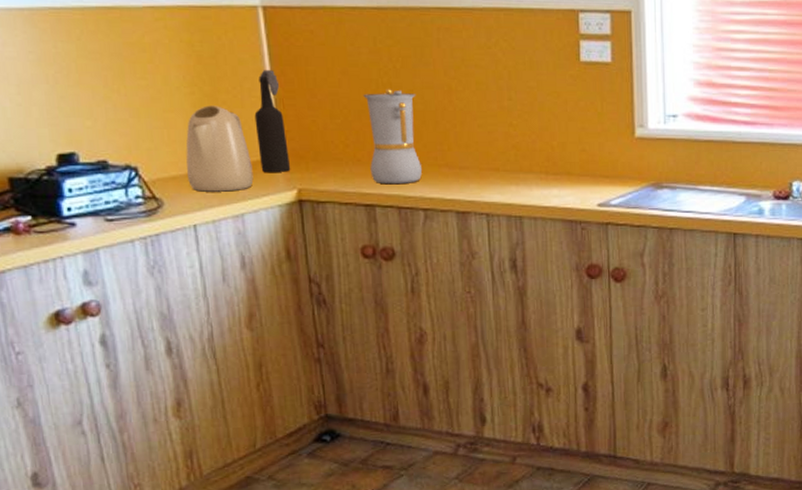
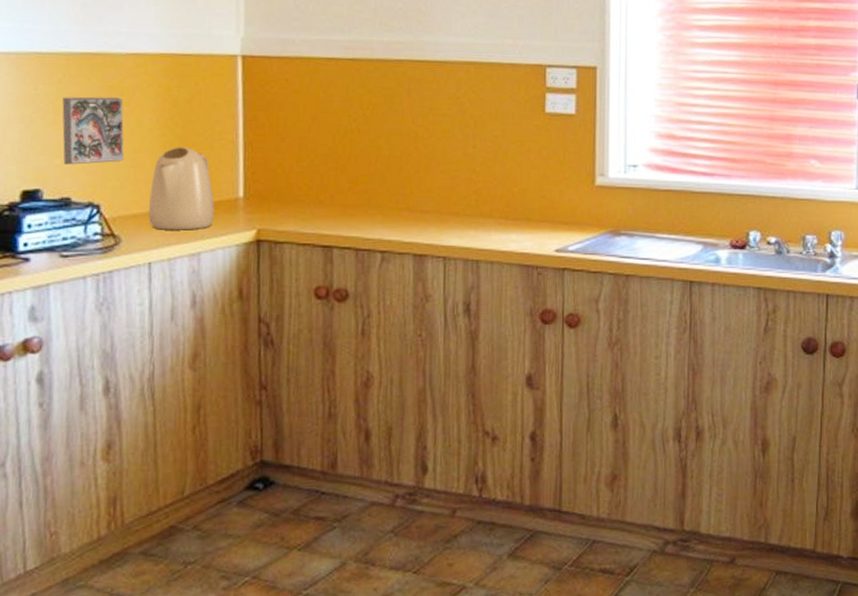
decorative tile: none [84,54,155,126] -> present [62,96,124,165]
bottle: present [254,70,291,172] -> none [222,115,253,212]
coffee maker: present [363,88,422,185] -> none [331,134,383,227]

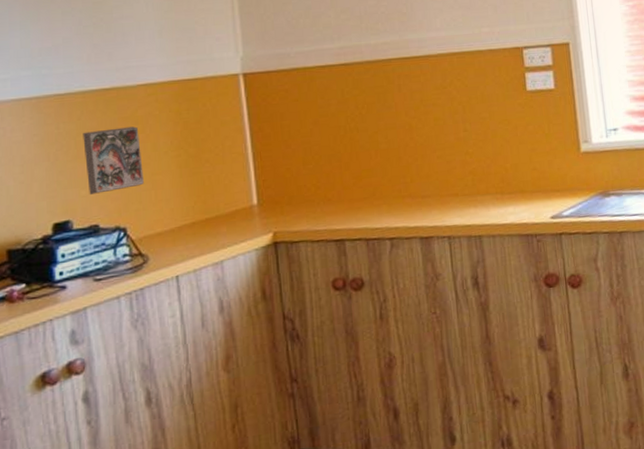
kettle: present [149,147,215,230] -> none [171,164,233,245]

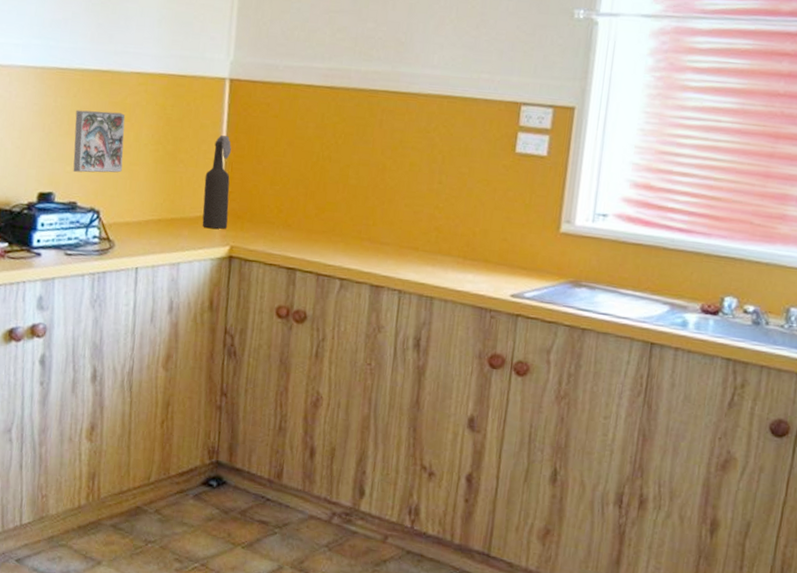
bottle: none [234,128,267,220] -> present [202,135,231,229]

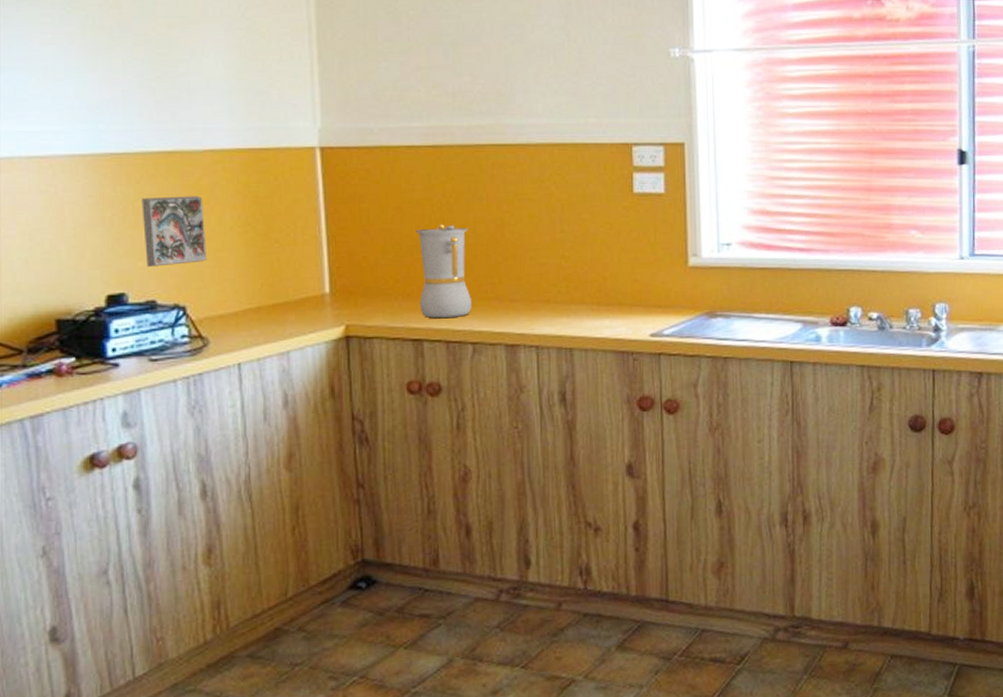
bottle: present [202,135,231,229] -> none [306,208,340,309]
coffee maker: none [297,161,352,253] -> present [416,223,471,319]

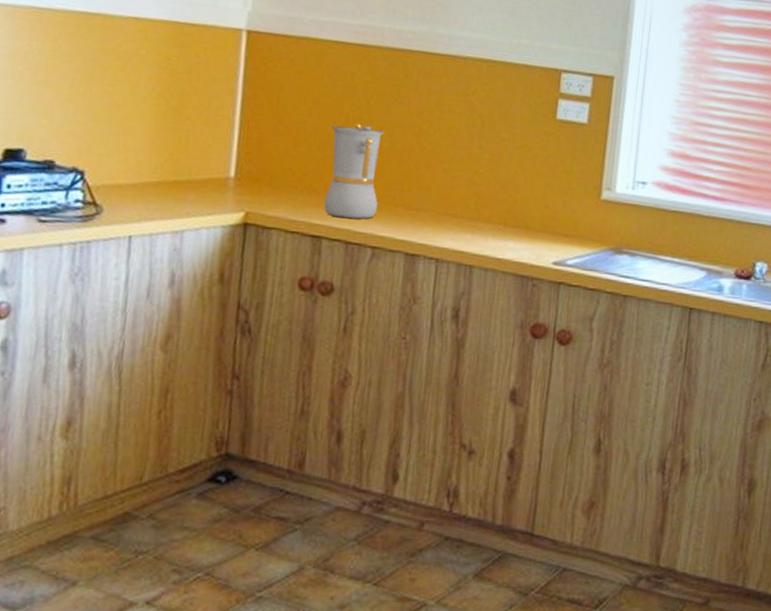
decorative tile: present [142,196,207,267] -> none [50,55,119,129]

